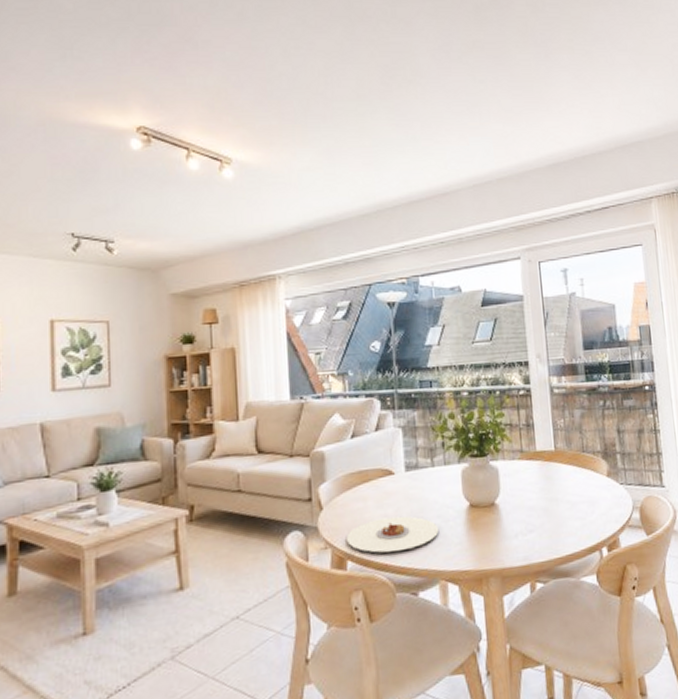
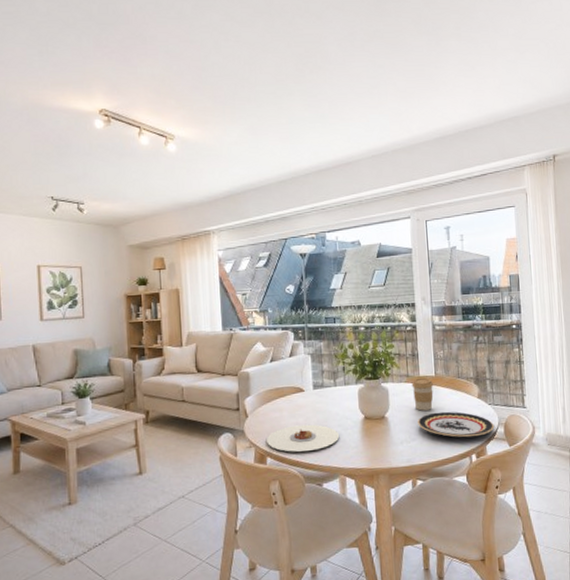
coffee cup: none [526,452,554,495] -> present [411,377,434,411]
plate: none [535,494,628,527] -> present [418,411,495,438]

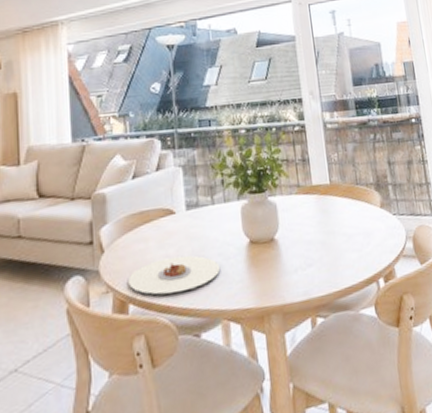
coffee cup: present [411,377,434,411] -> none [303,186,330,229]
plate: present [418,411,495,438] -> none [313,226,402,259]

